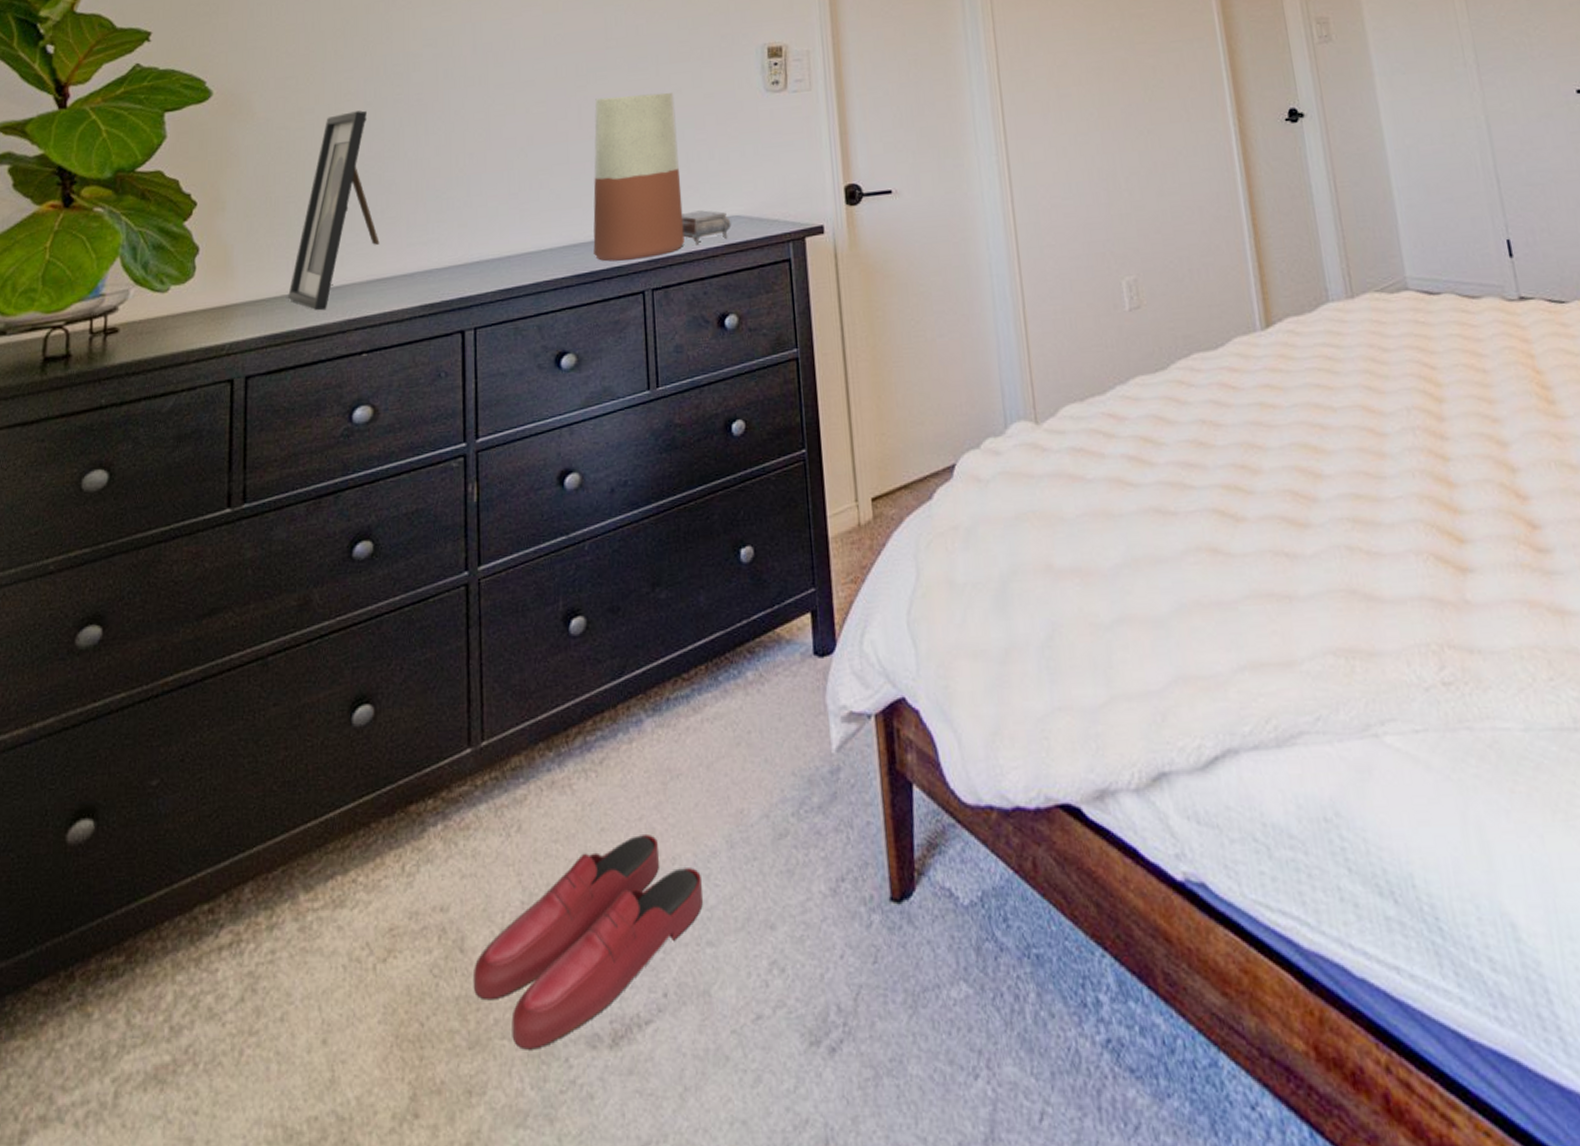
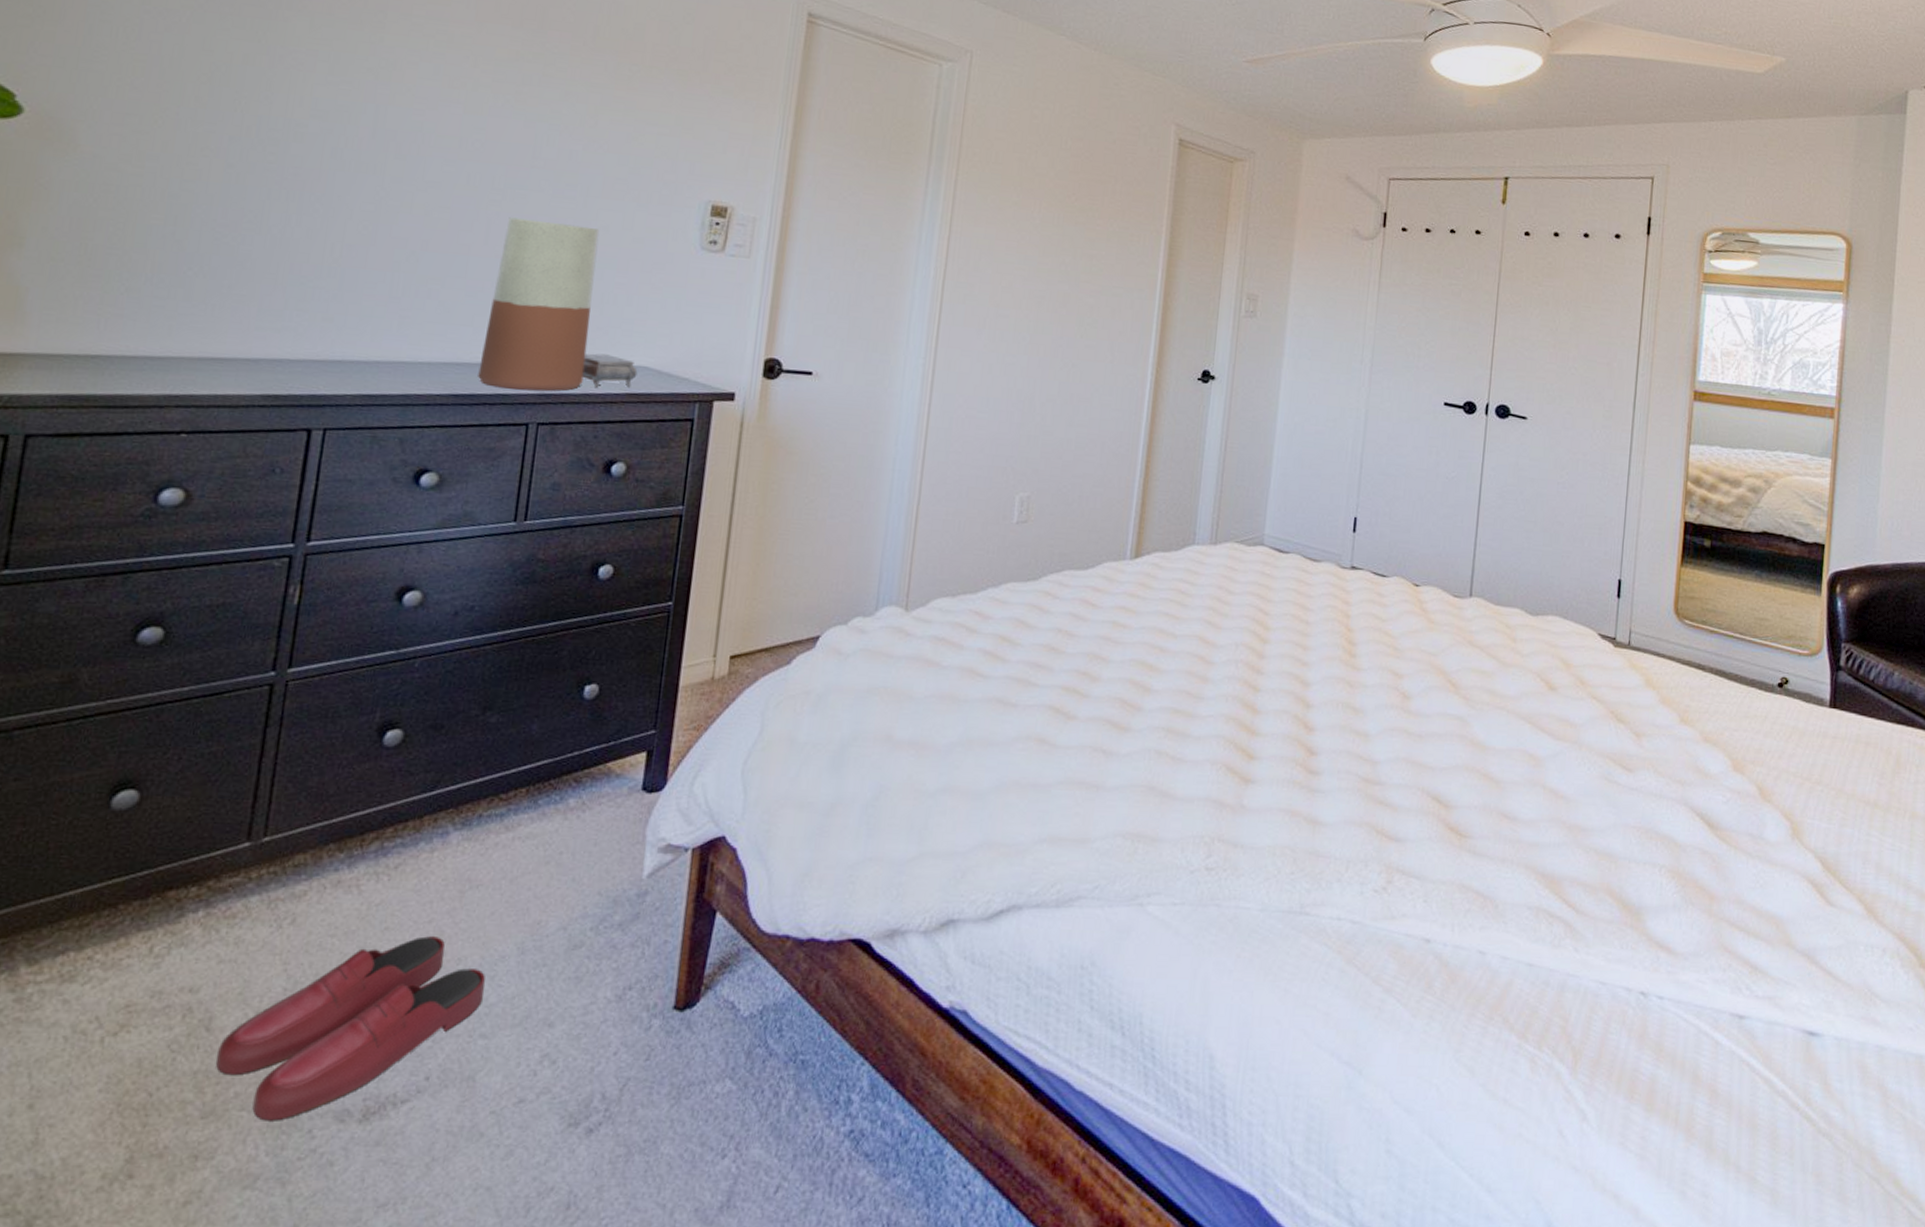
picture frame: present [288,110,380,311] -> none [94,169,227,380]

